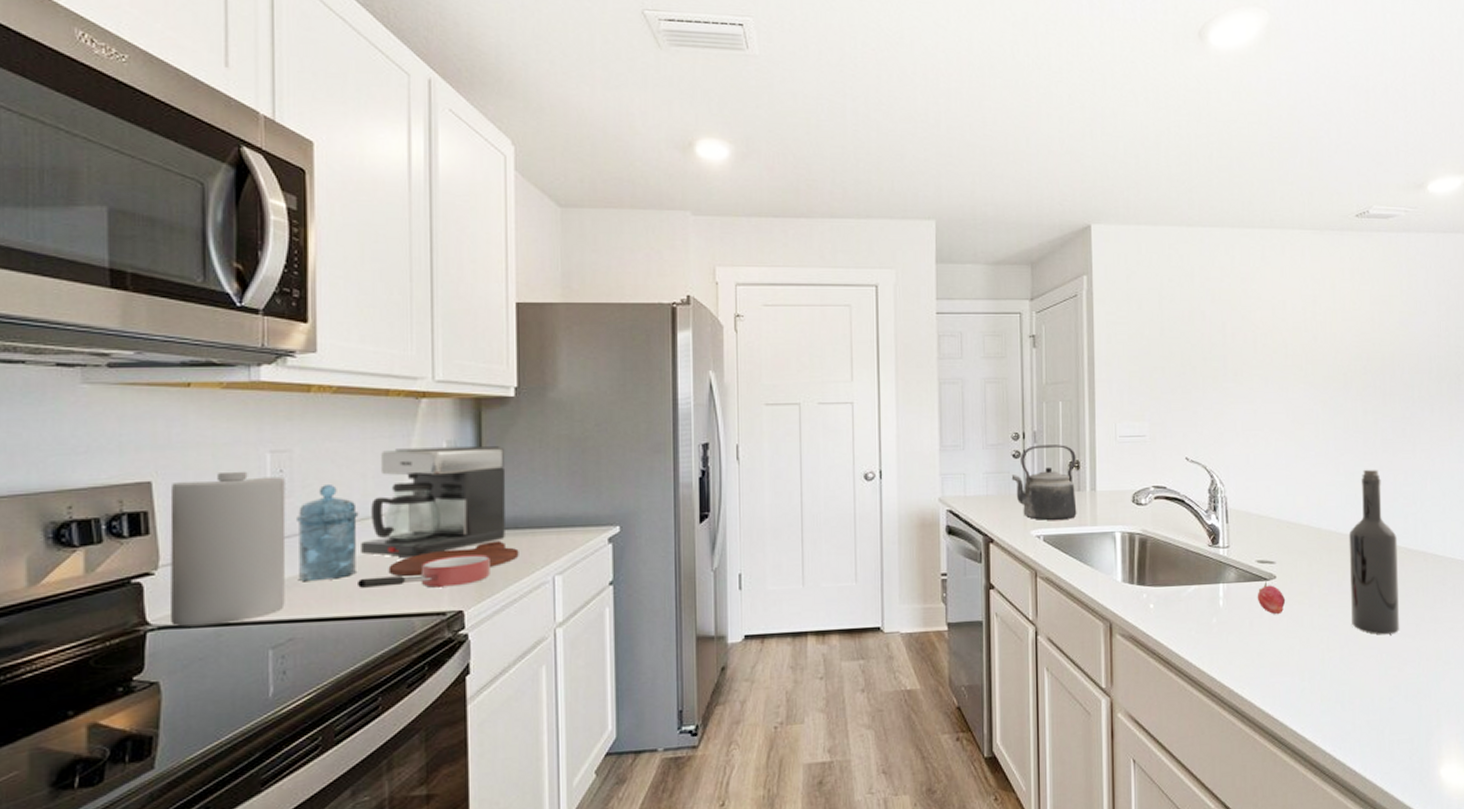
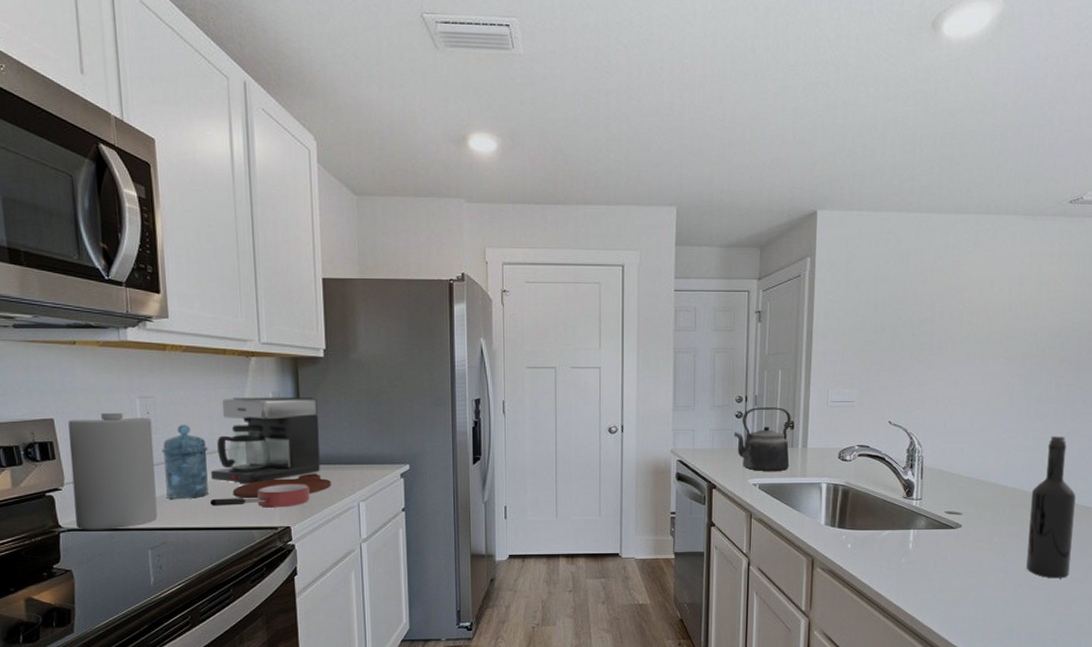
fruit: present [1257,581,1286,615] -> none [943,529,969,558]

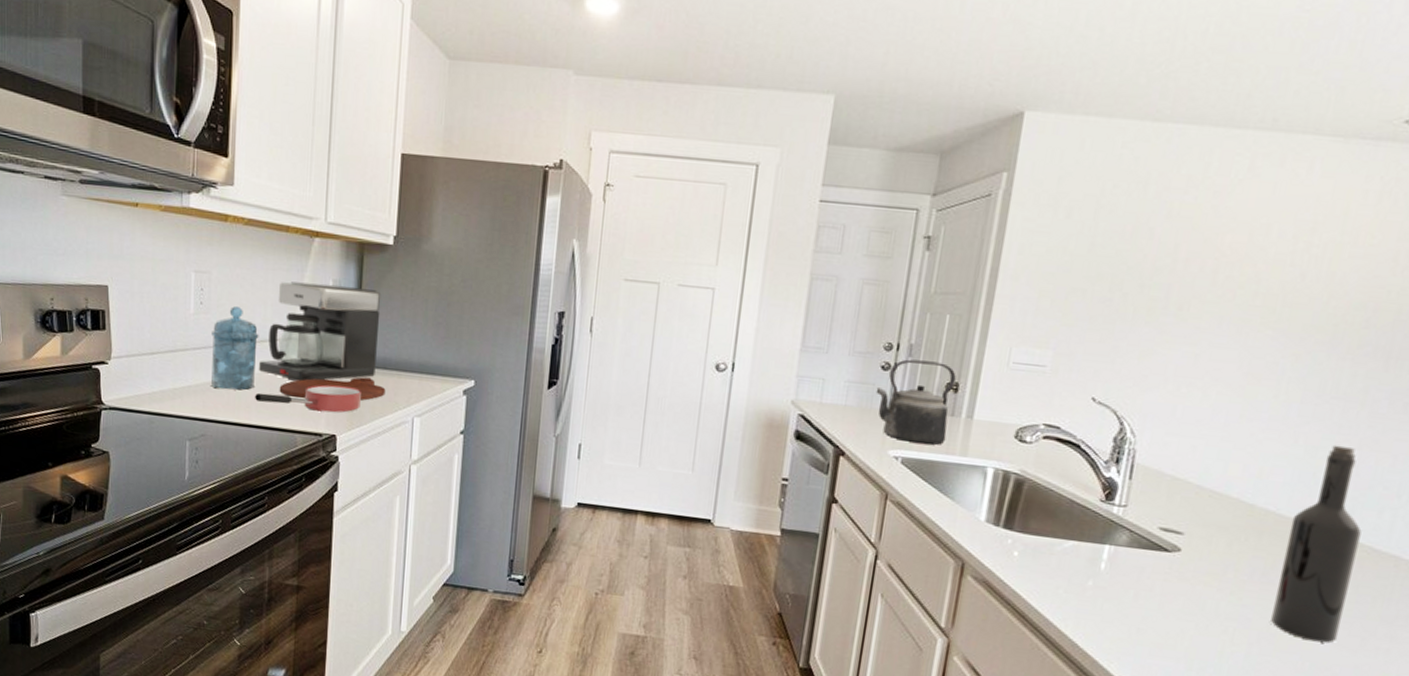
paper towel holder: present [68,412,158,530] -> none [119,284,205,414]

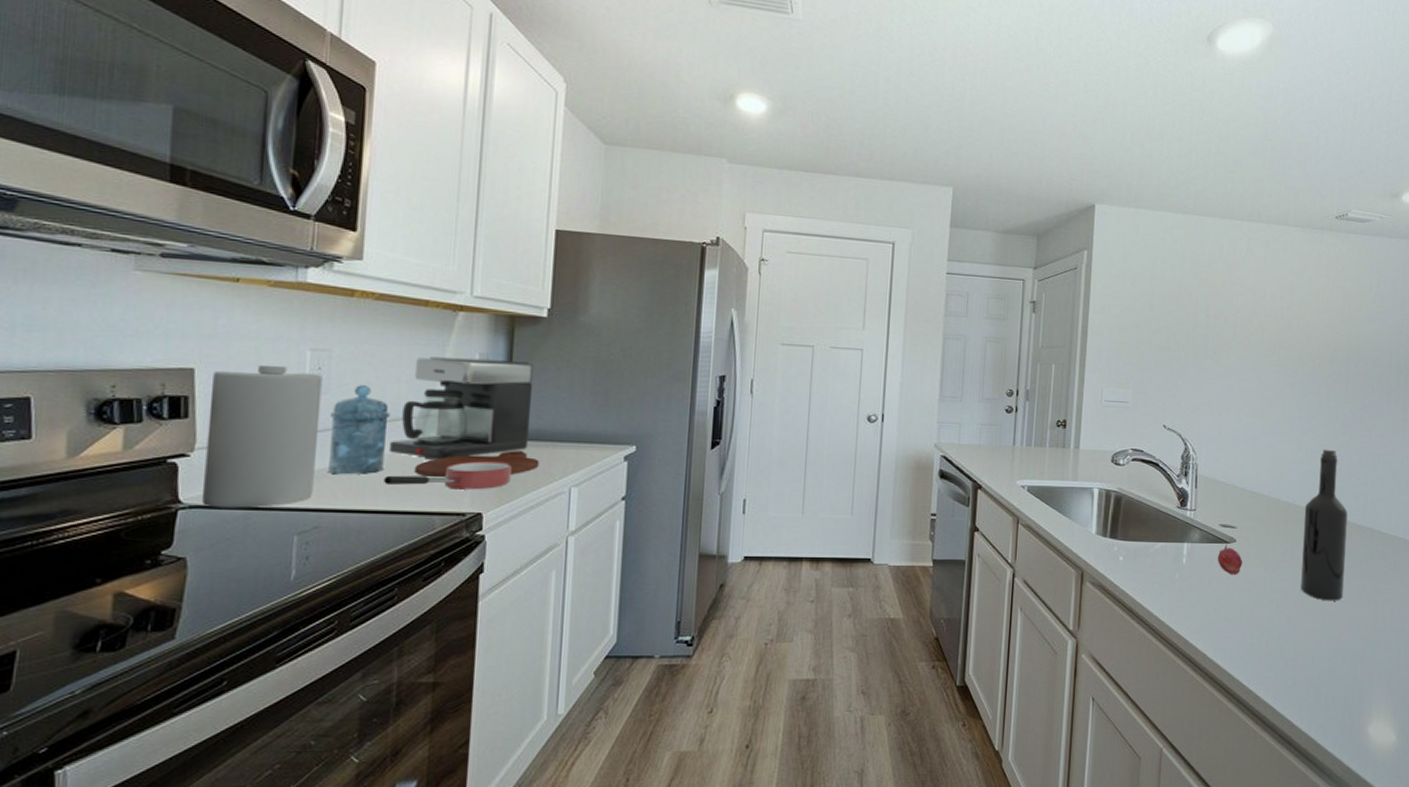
paper towel holder: none [119,284,205,414] -> present [202,364,323,509]
kettle: present [875,359,956,445] -> none [1003,402,1064,473]
fruit: none [1150,552,1188,592] -> present [1217,544,1243,575]

